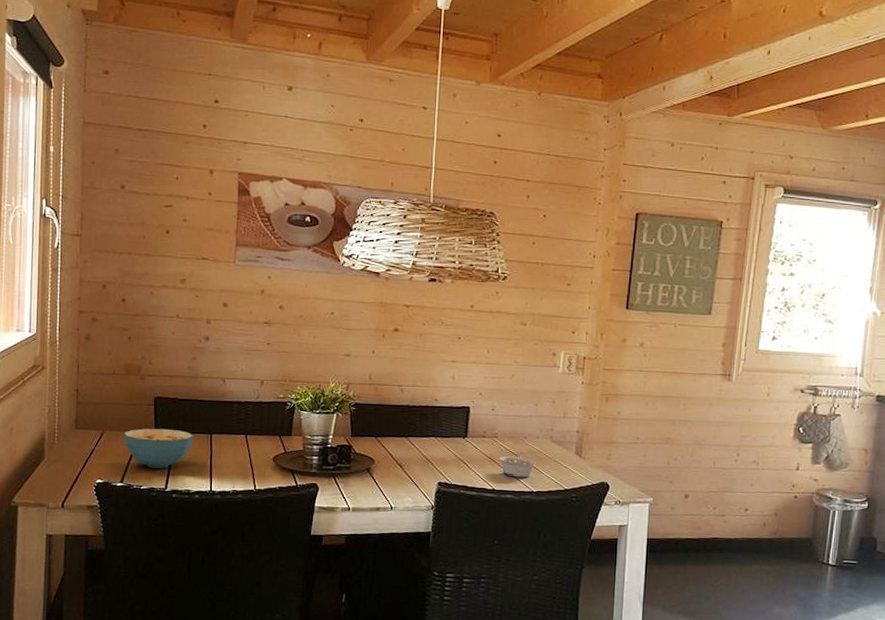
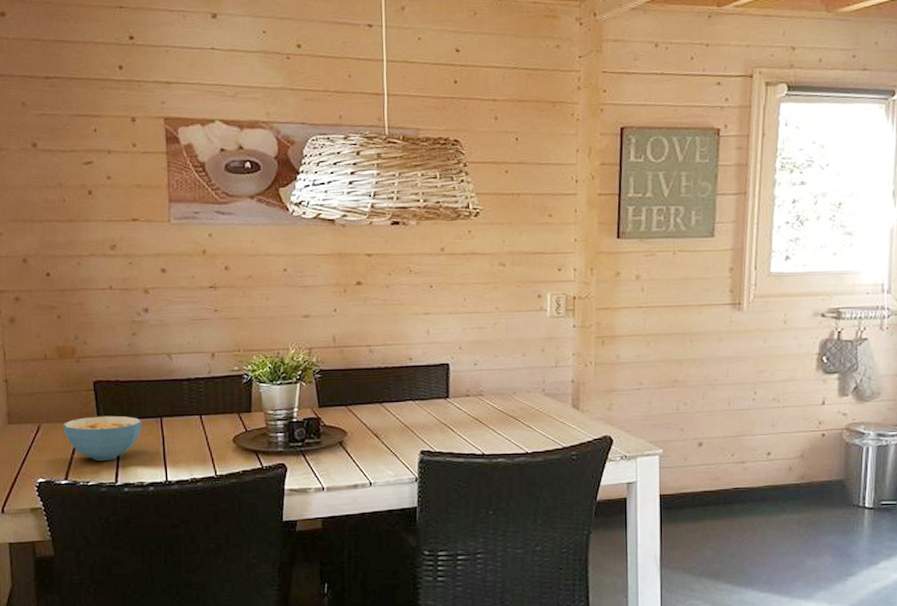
legume: present [499,452,537,478] -> none [486,410,530,439]

